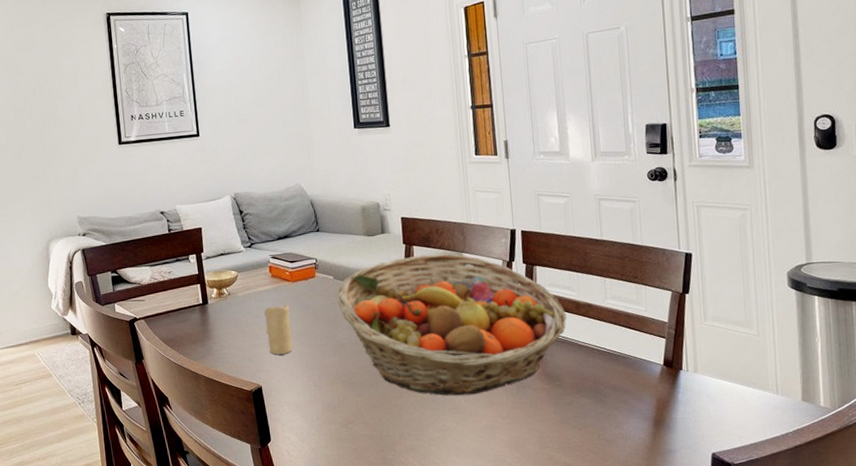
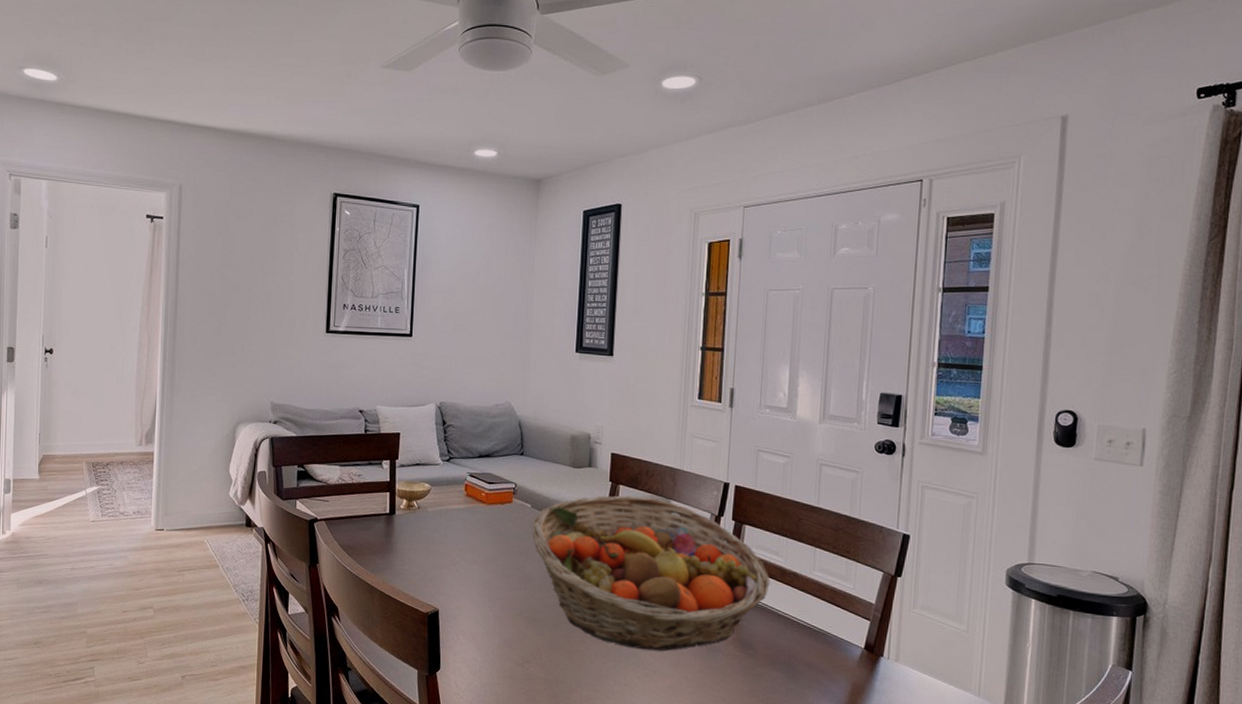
candle: present [264,304,293,355] -> none [452,527,480,580]

